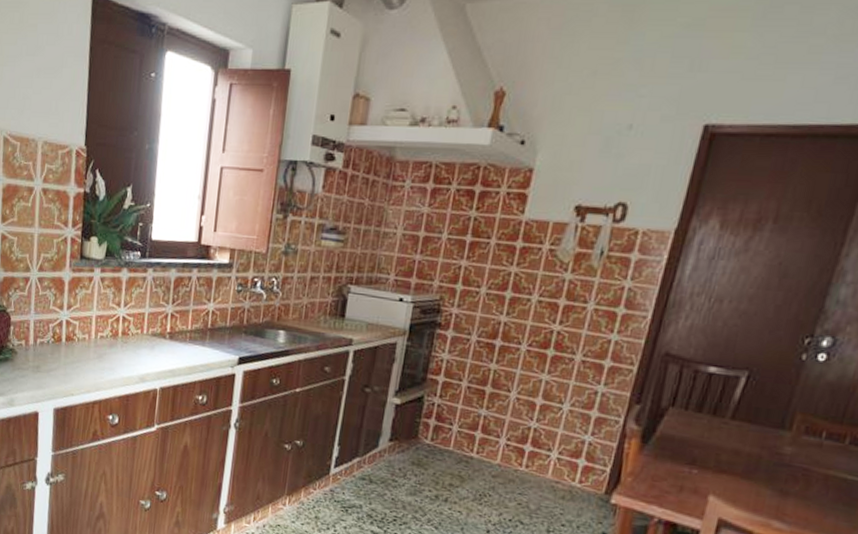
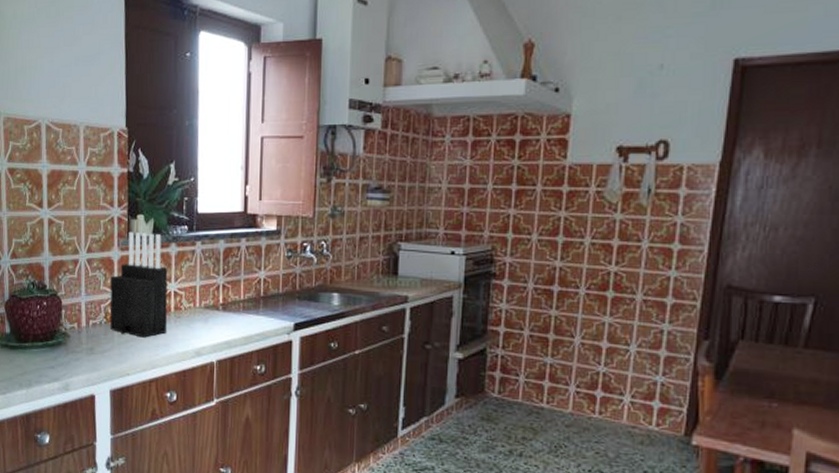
knife block: none [57,253,118,360] -> present [110,231,168,338]

